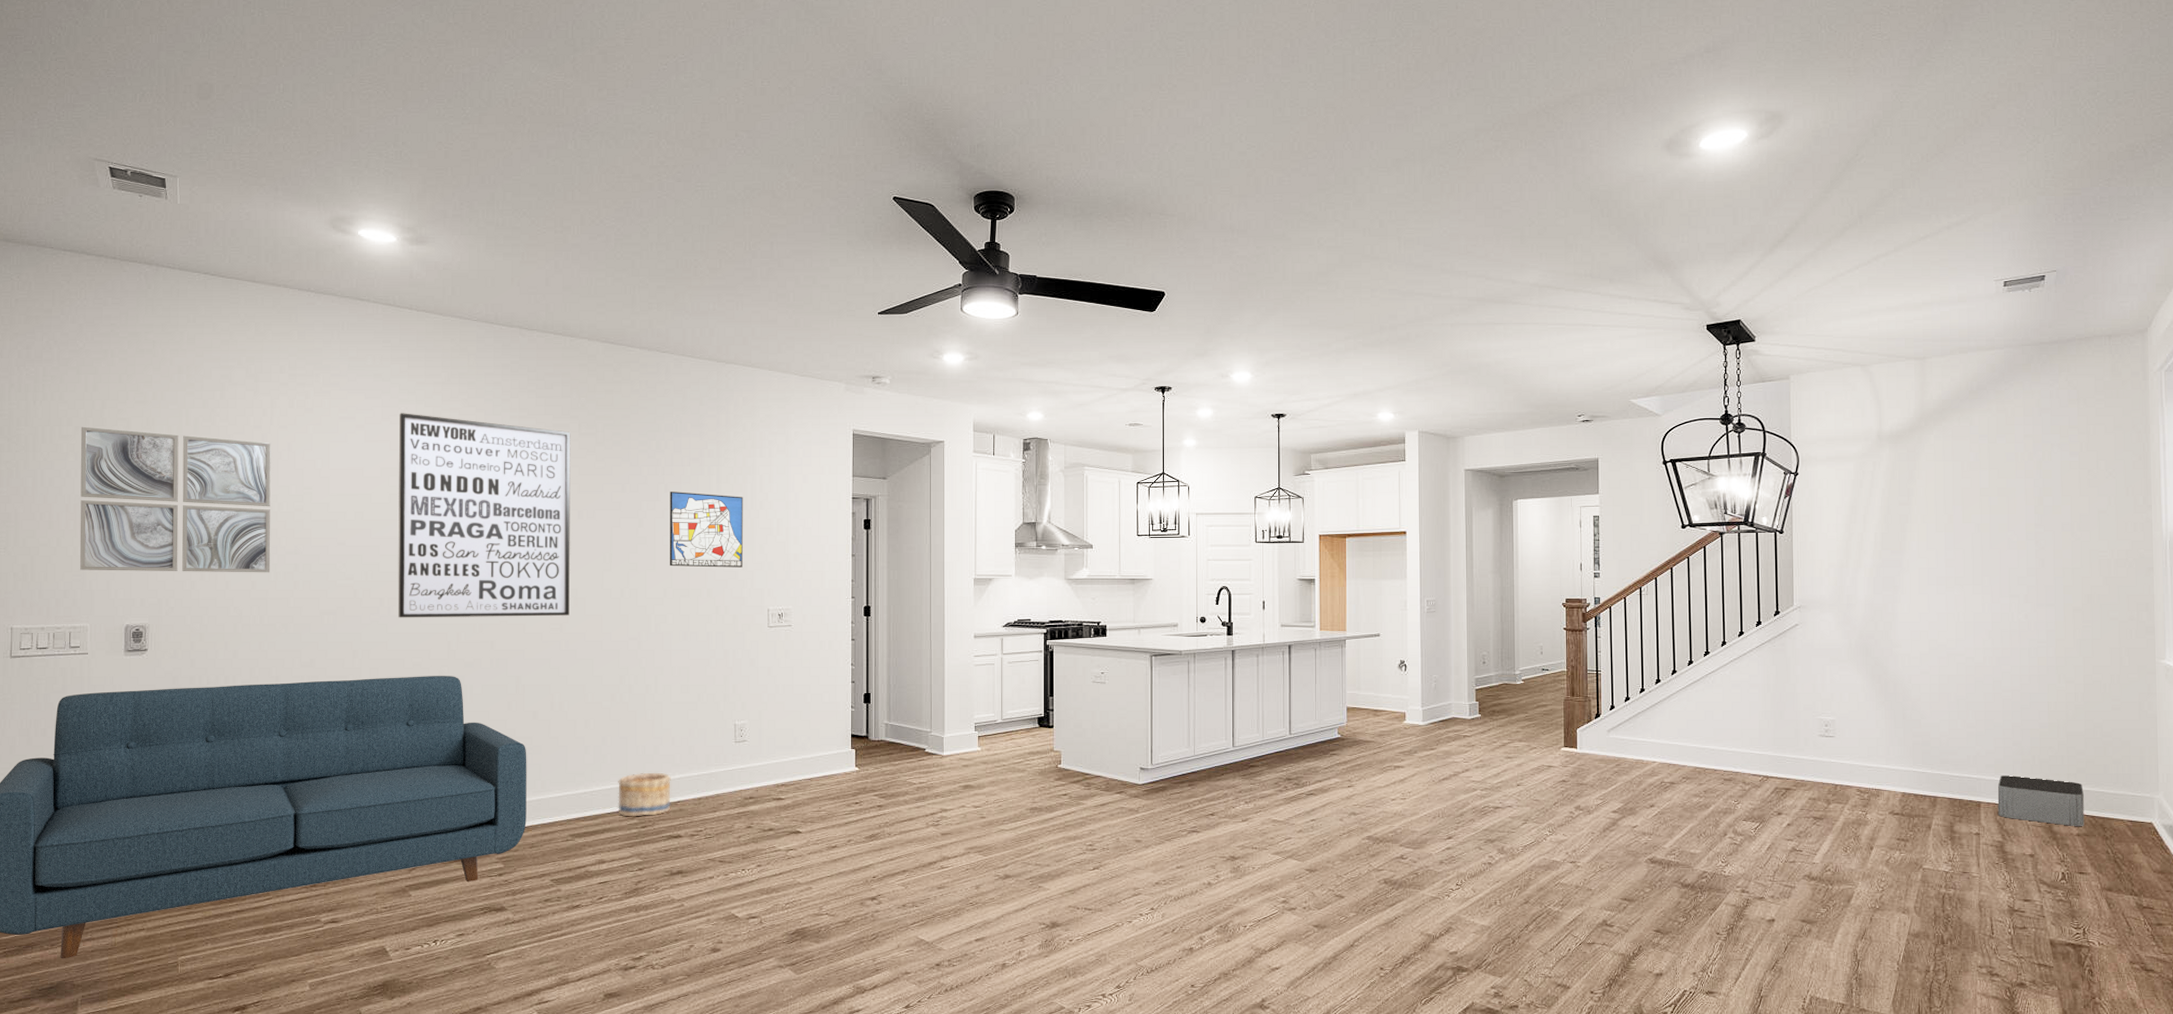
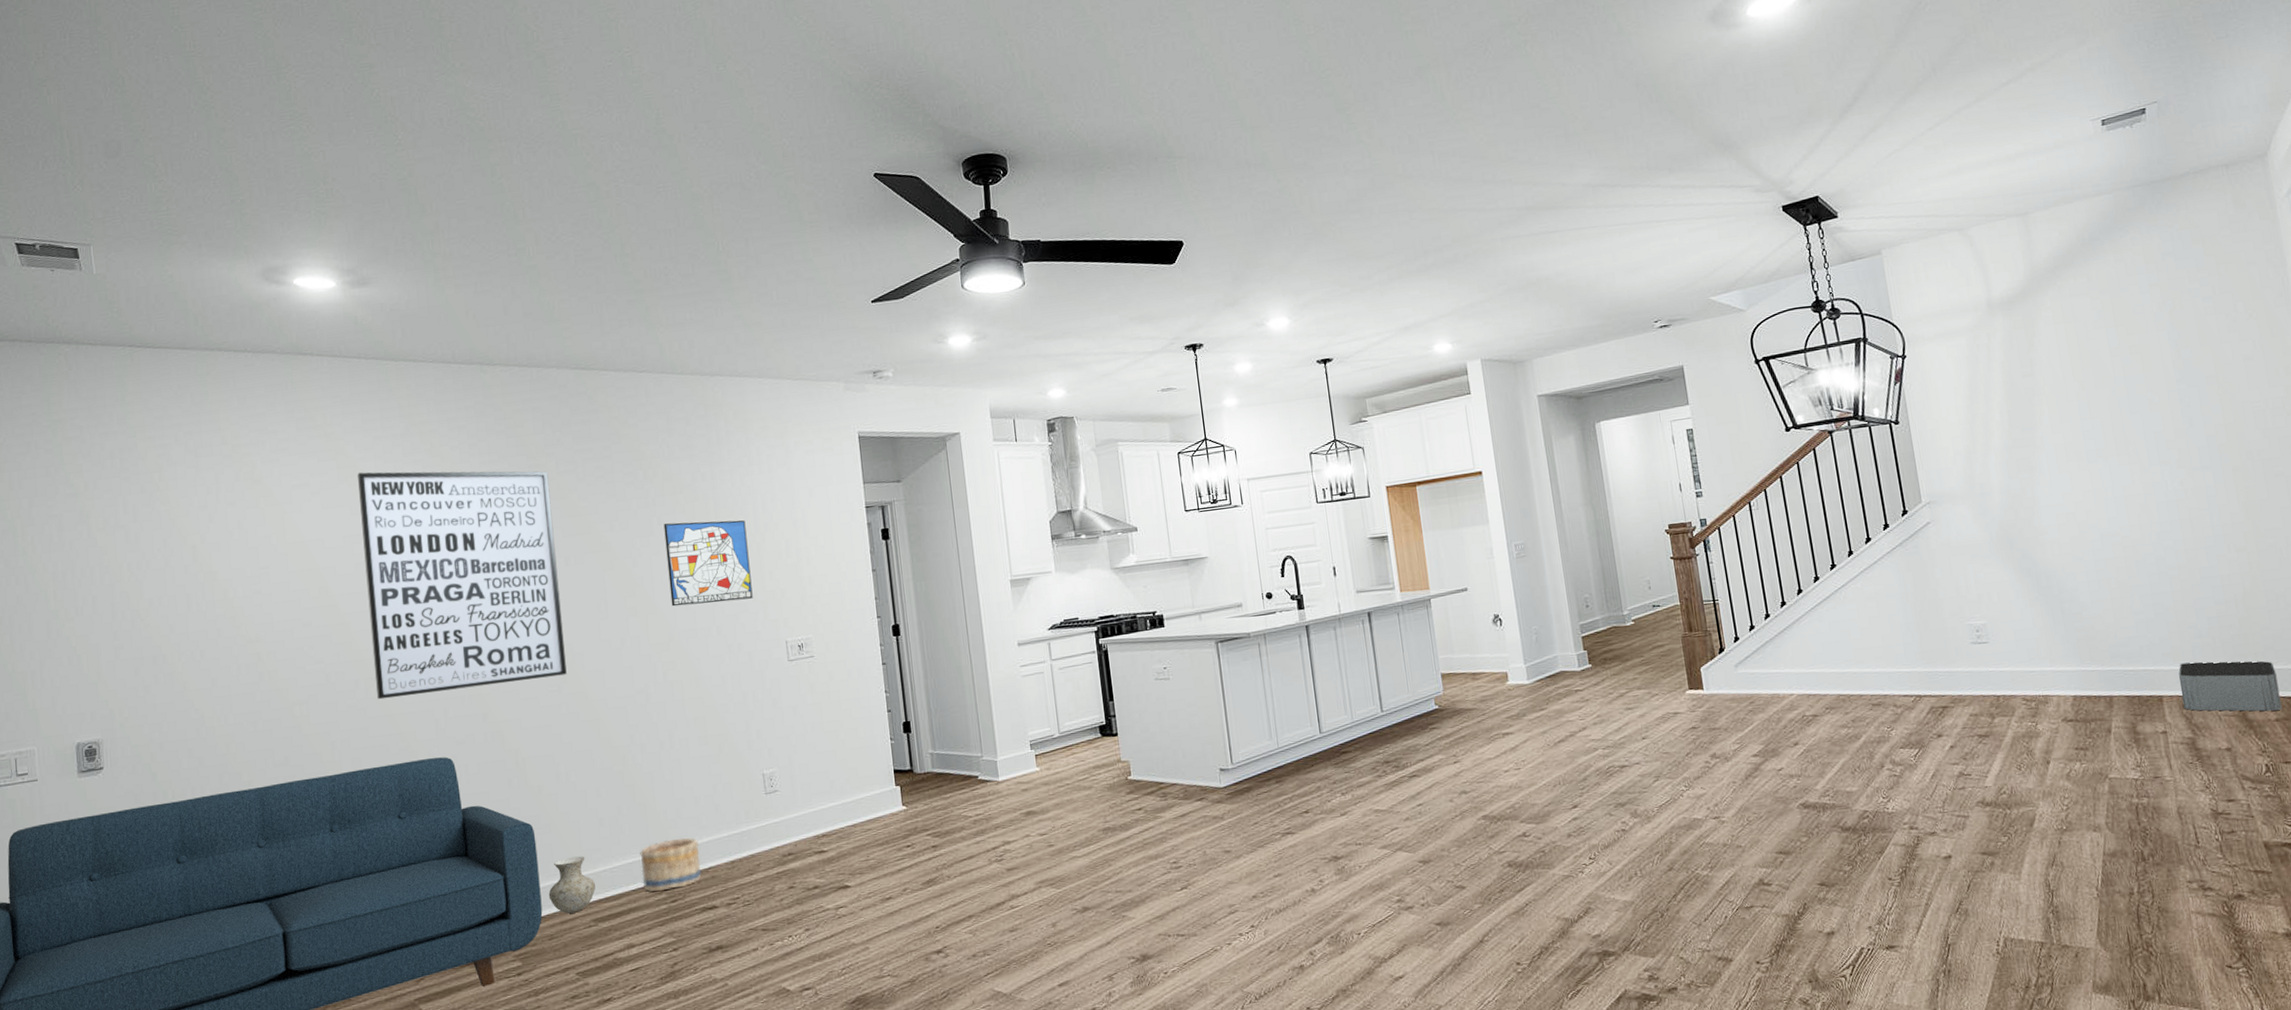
wall art: present [79,426,271,573] -> none [8,522,232,688]
vase: none [533,777,575,827] -> present [548,856,596,914]

